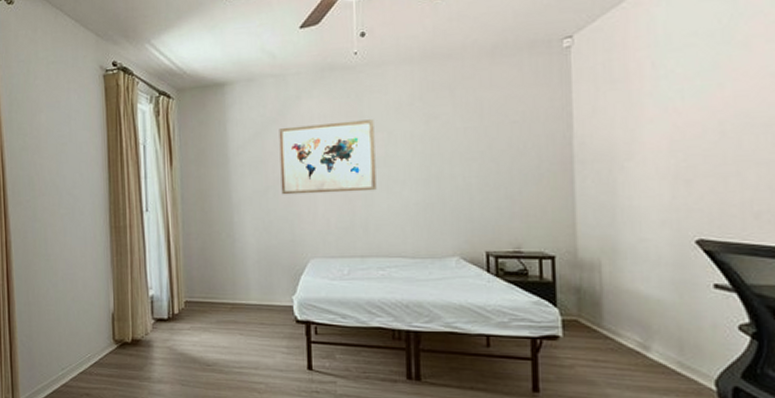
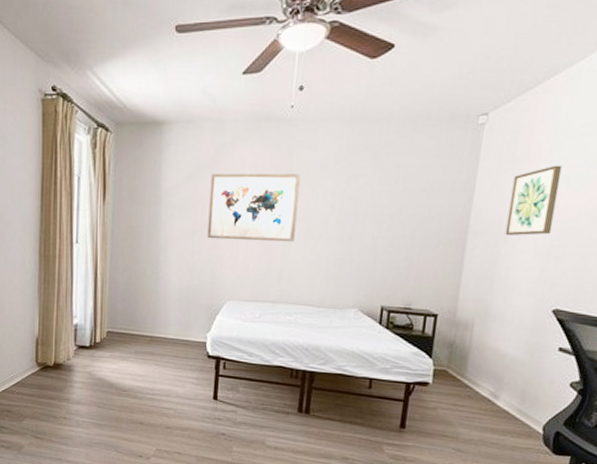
wall art: none [616,80,674,162] -> present [505,165,563,236]

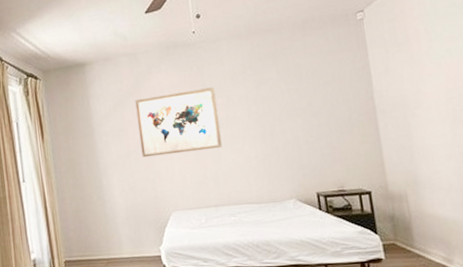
wall art: present [505,165,563,236] -> none [402,42,451,110]

